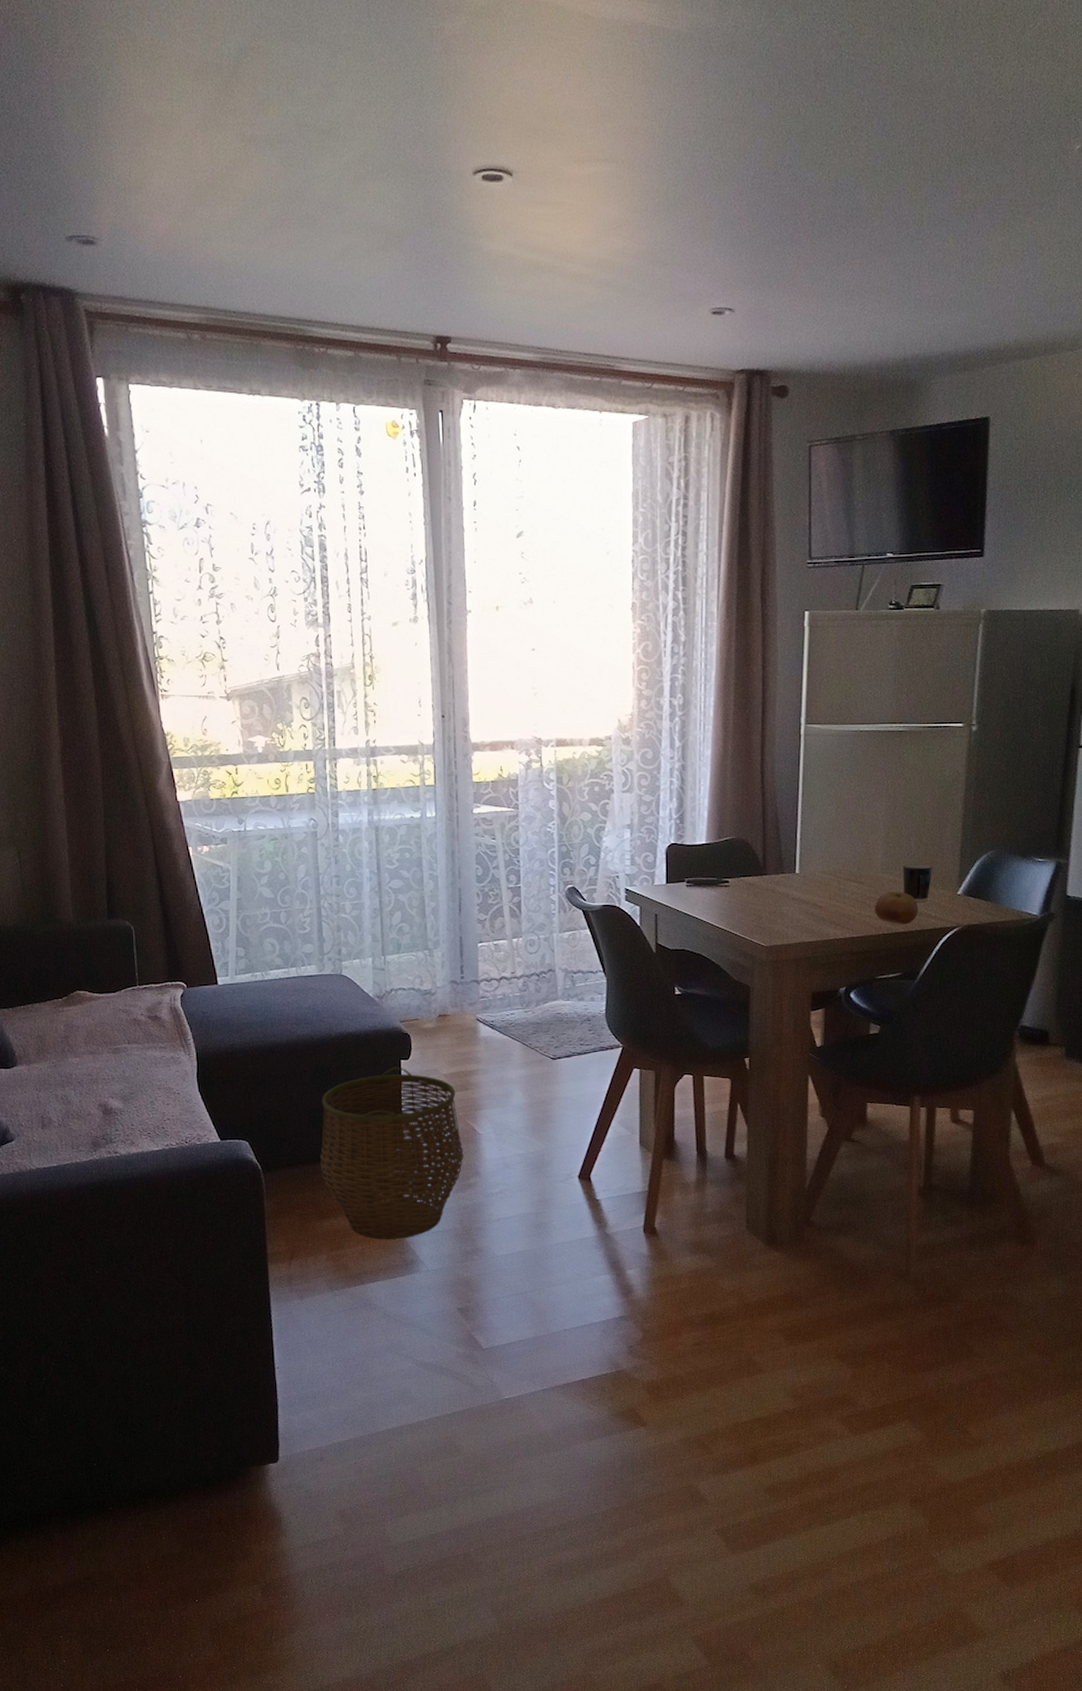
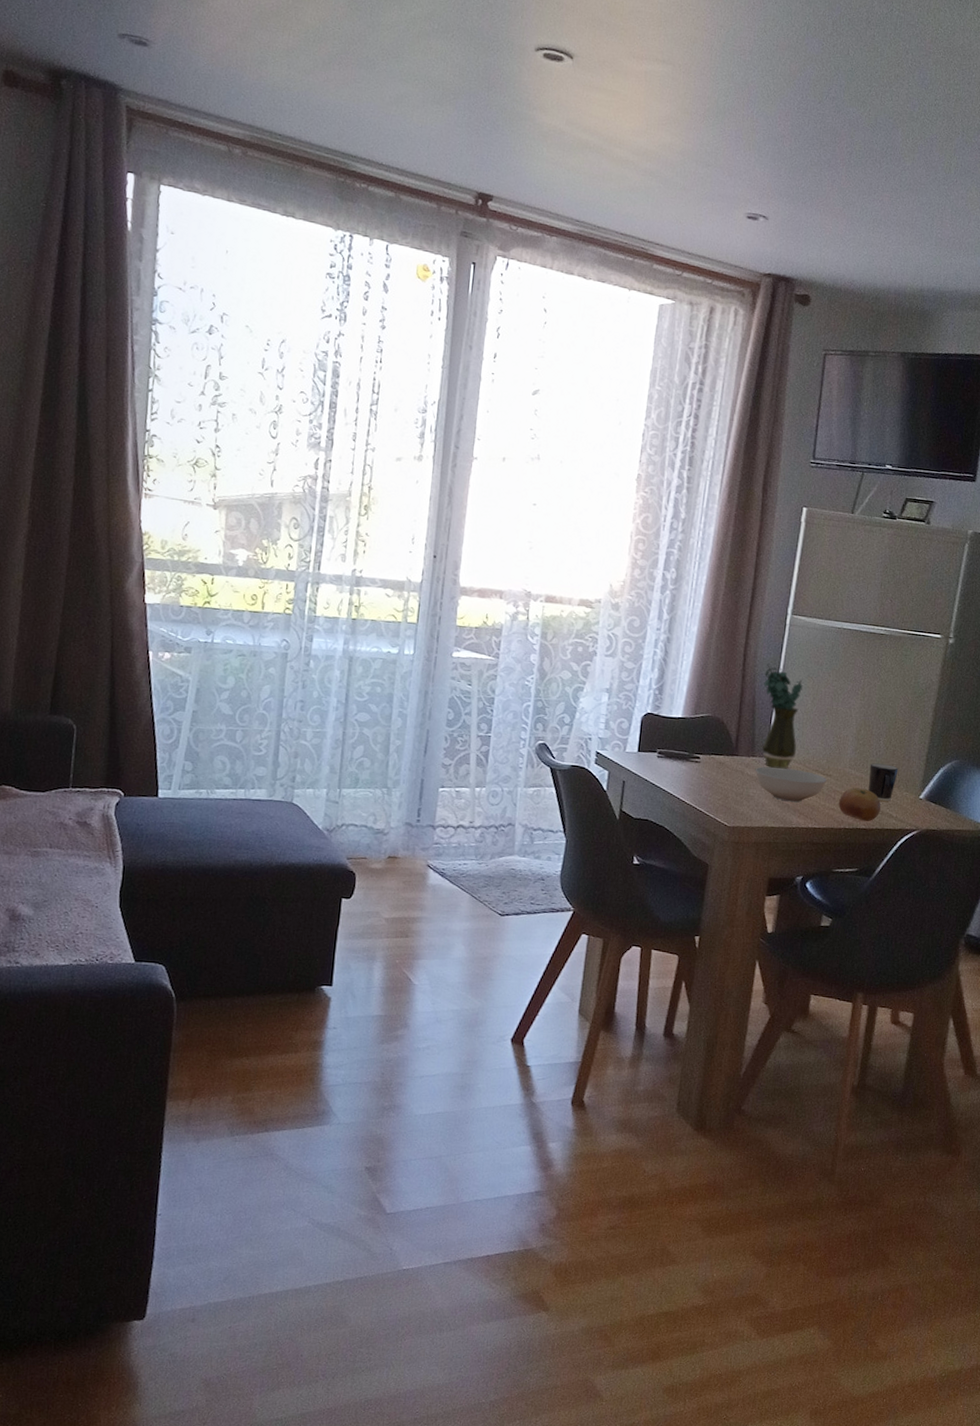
basket: present [319,1067,464,1239] -> none [239,904,395,1087]
vase: none [785,778,826,882] -> present [762,664,803,769]
bowl: none [785,880,860,914] -> present [755,766,827,802]

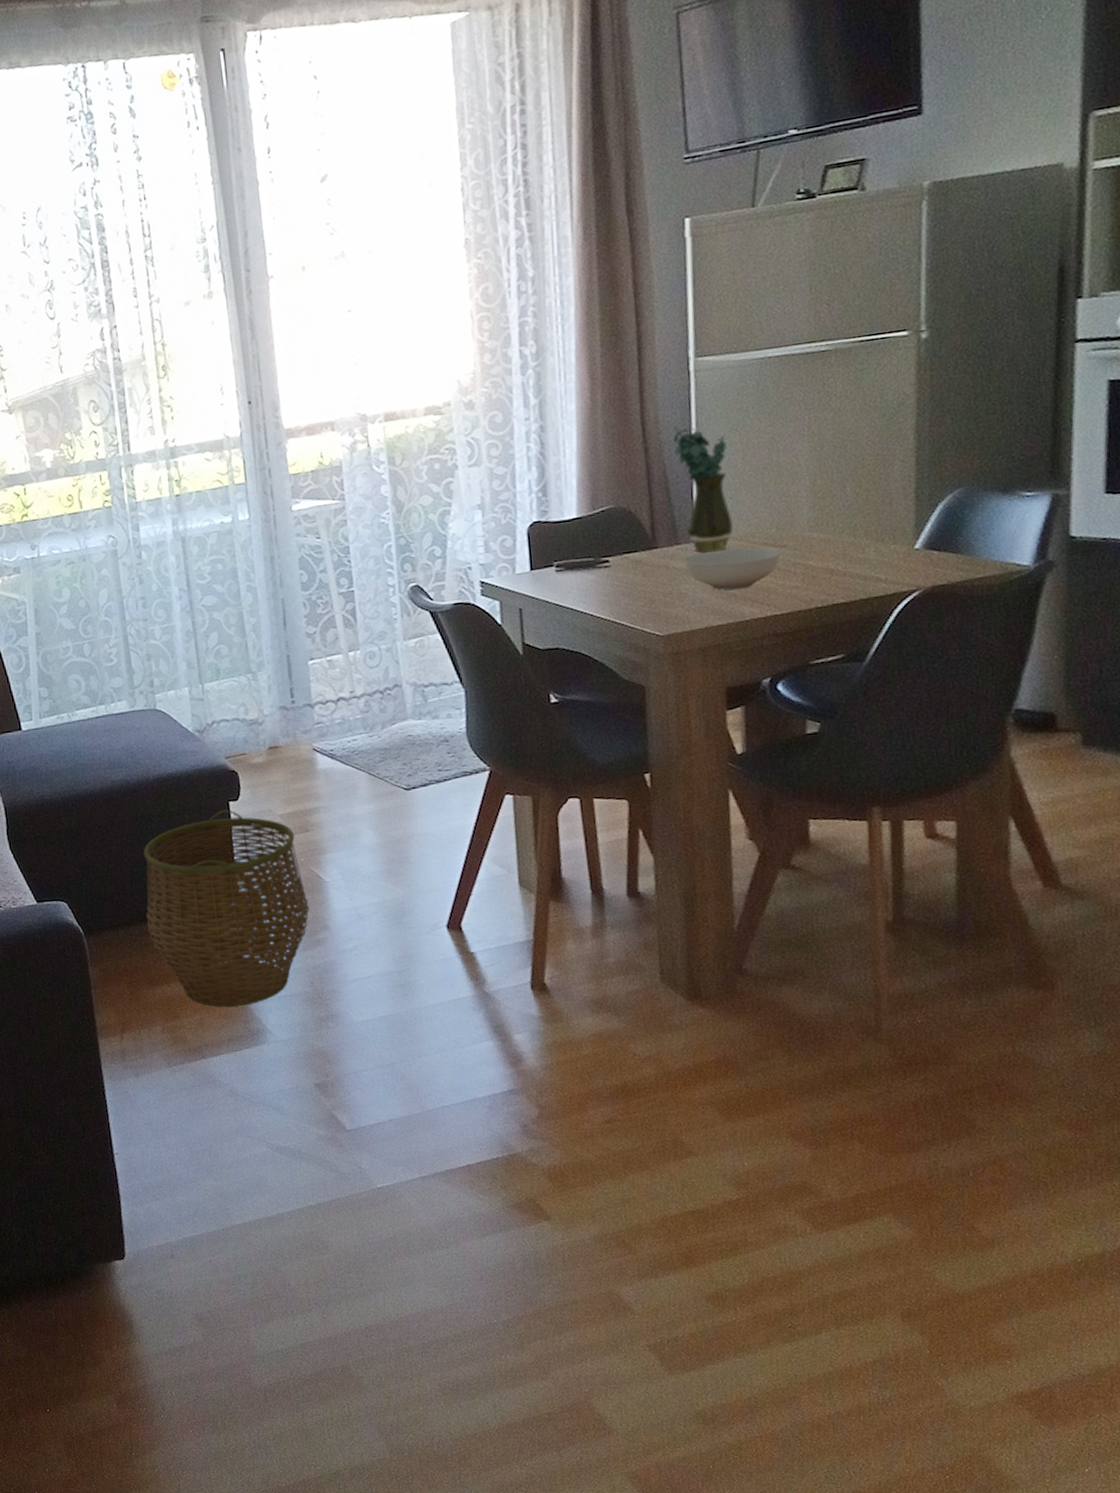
basket: none [239,904,395,1087] -> present [143,809,310,1007]
fruit: present [839,787,881,822] -> none [802,552,863,595]
mug: present [868,763,899,801] -> none [837,515,879,563]

